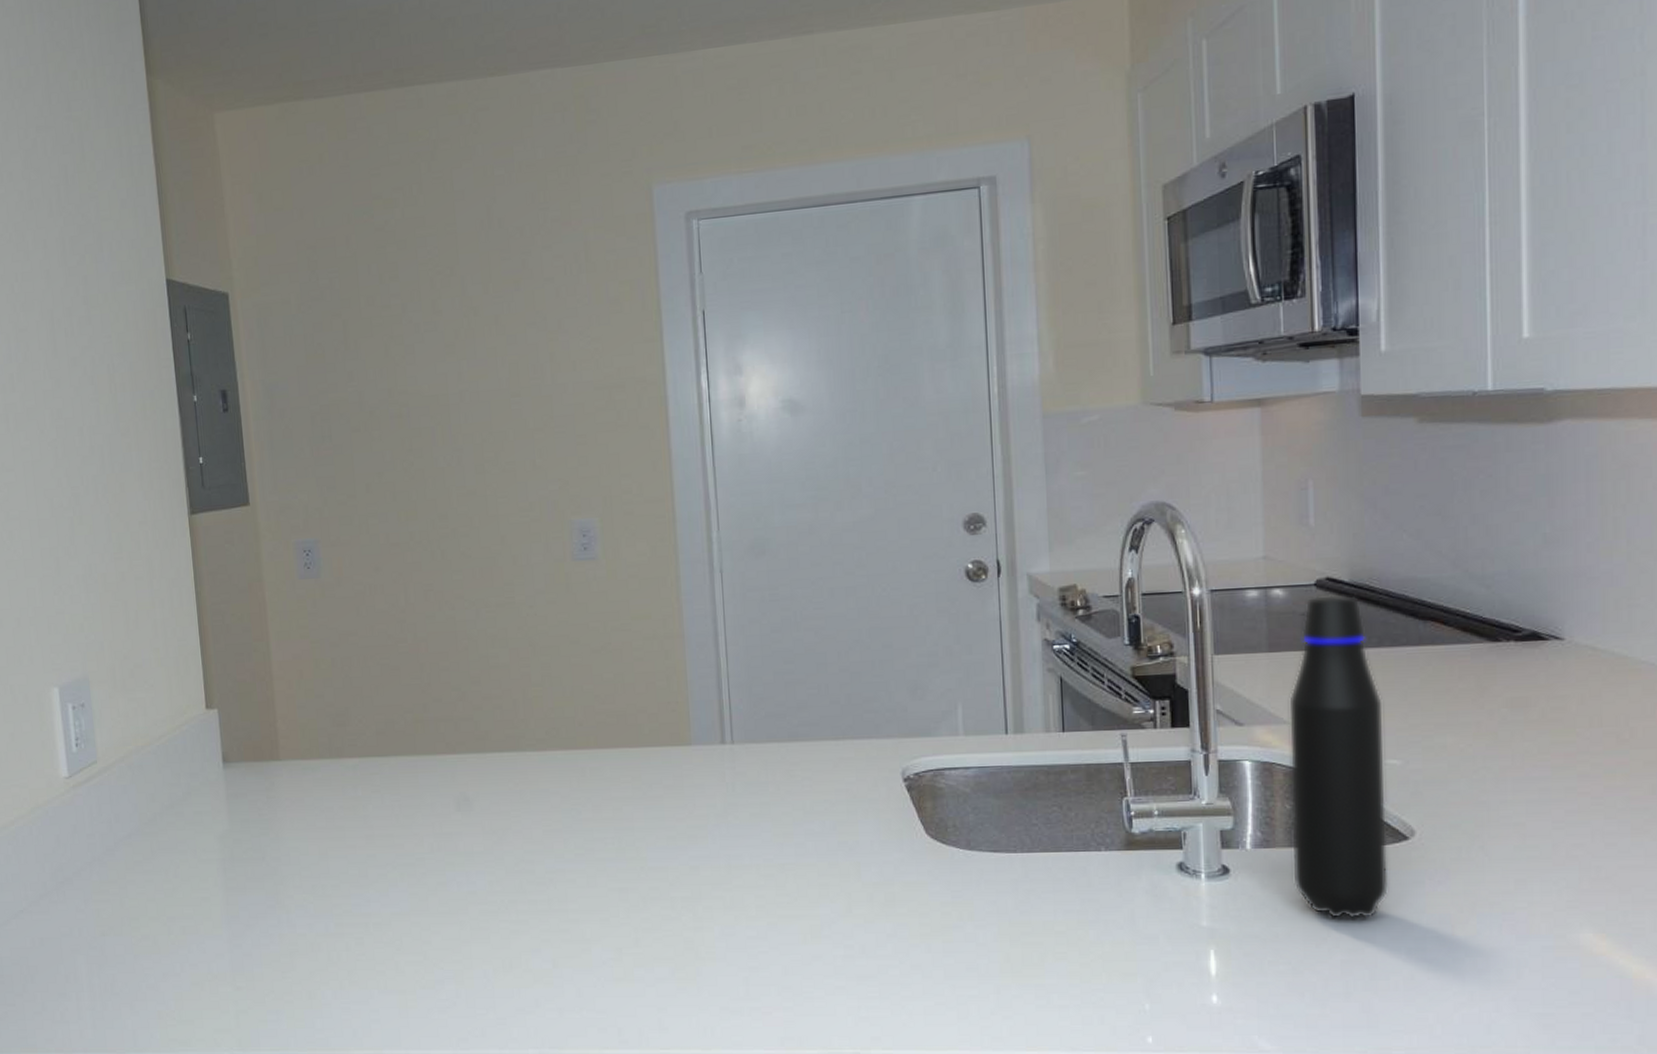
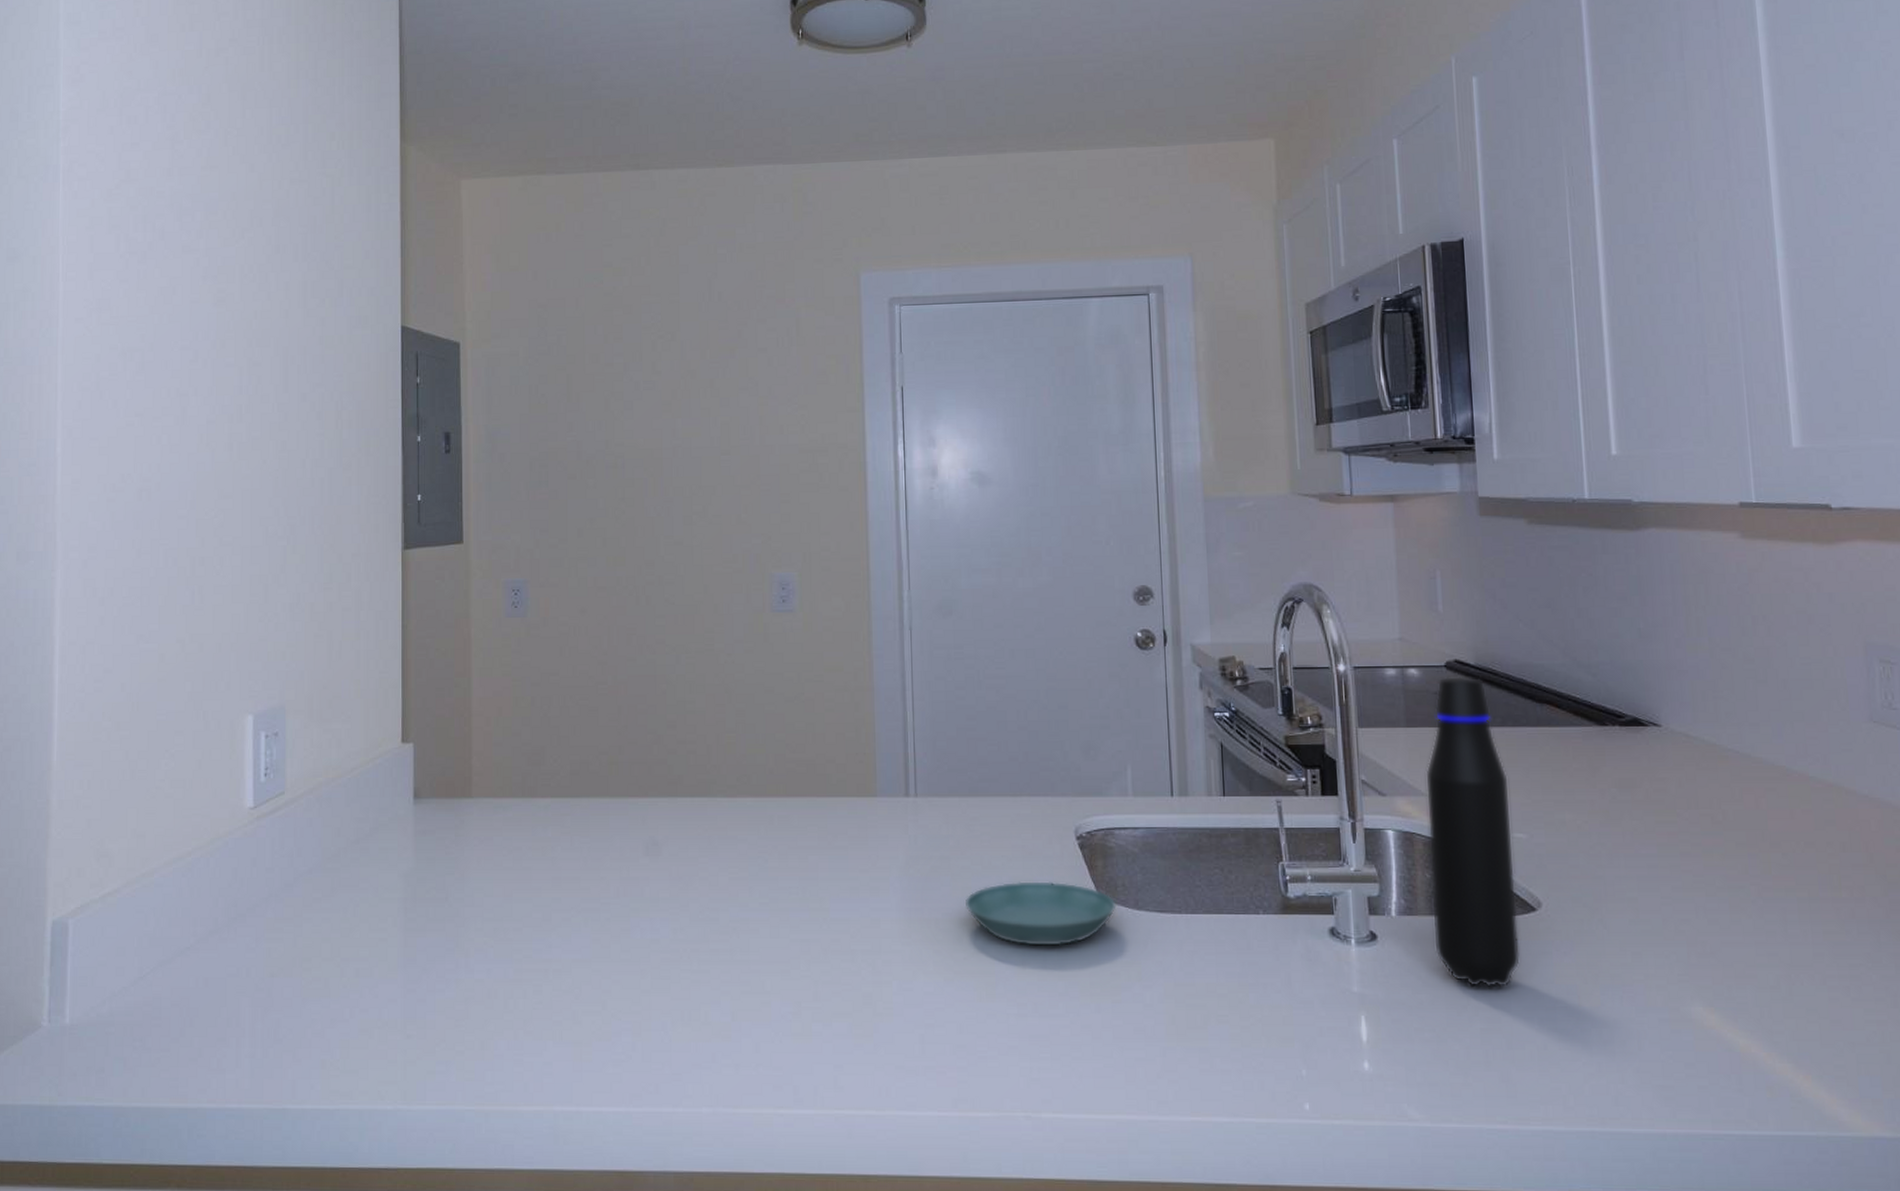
saucer: none [786,824,947,889] -> present [964,881,1117,946]

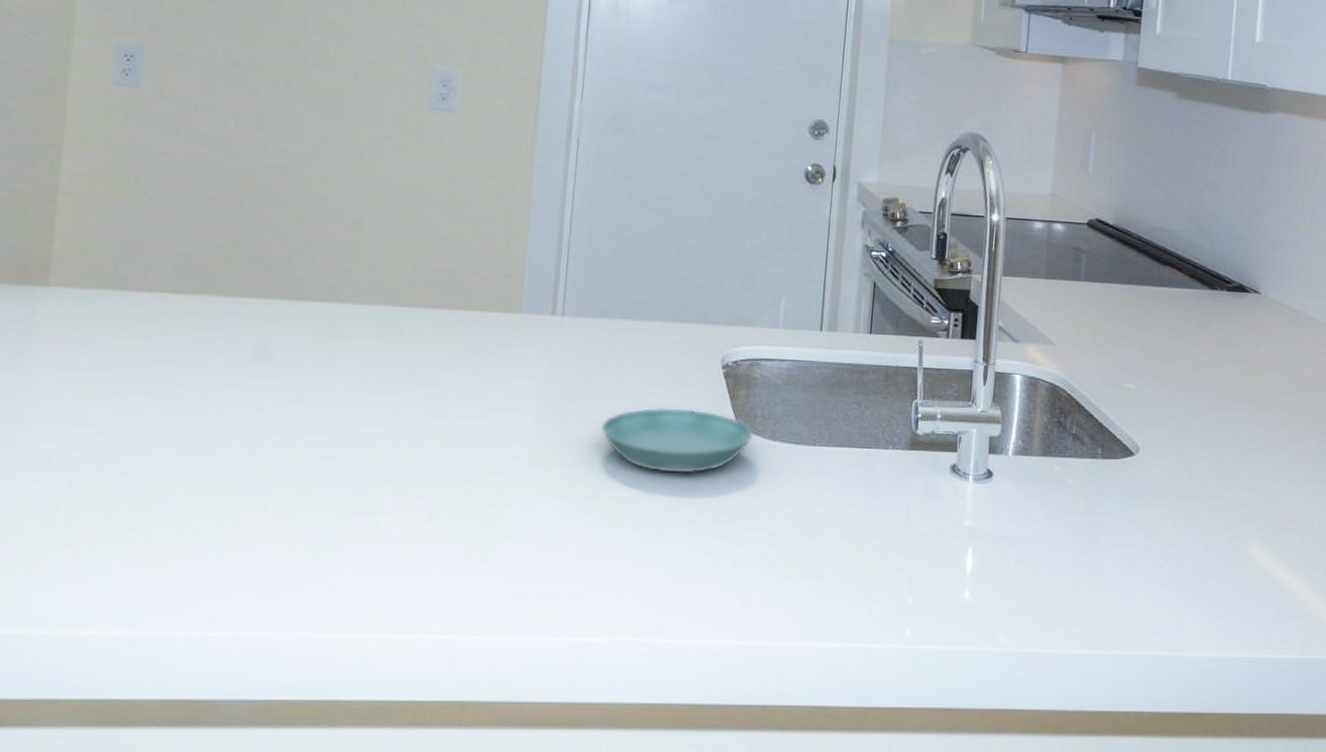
water bottle: present [1424,677,1521,988] -> none [1042,234,1128,525]

